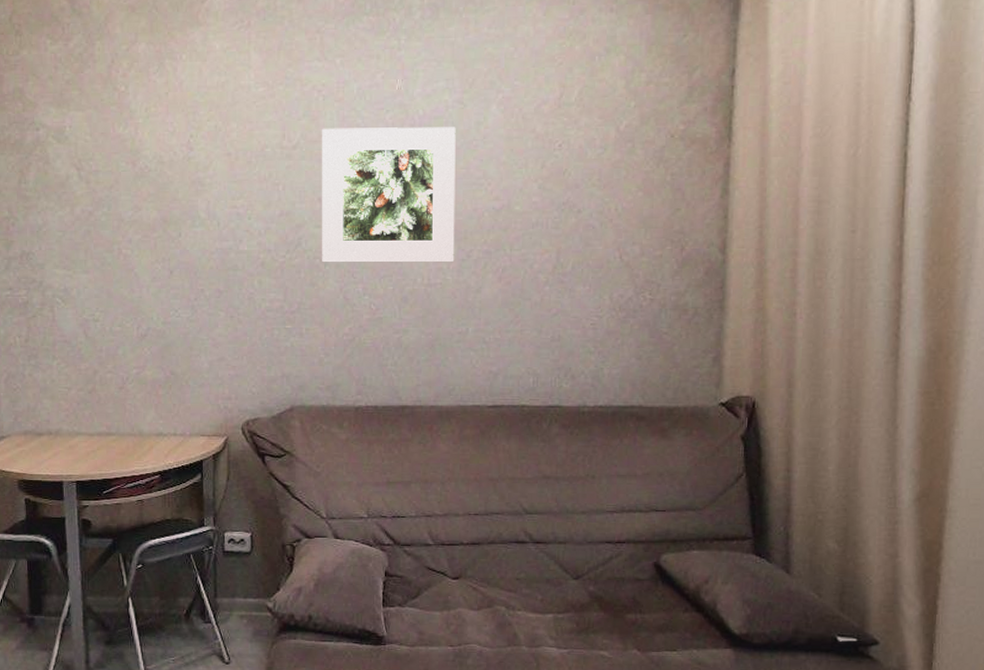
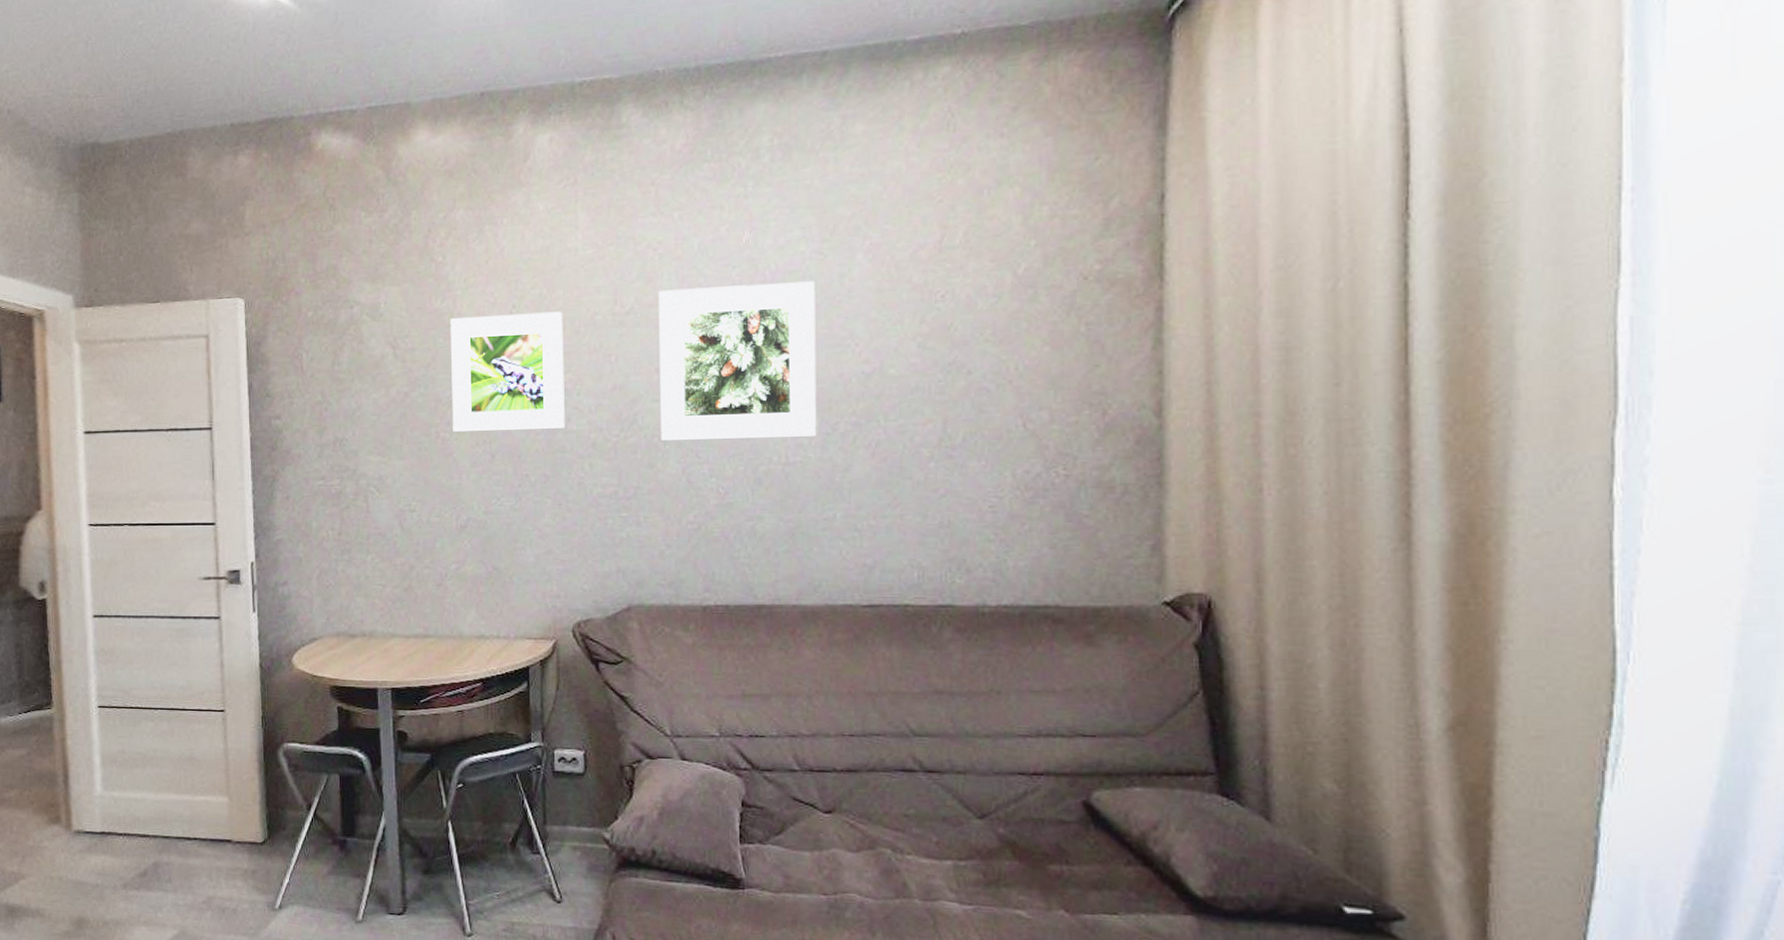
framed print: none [131,143,237,250] -> present [449,311,565,433]

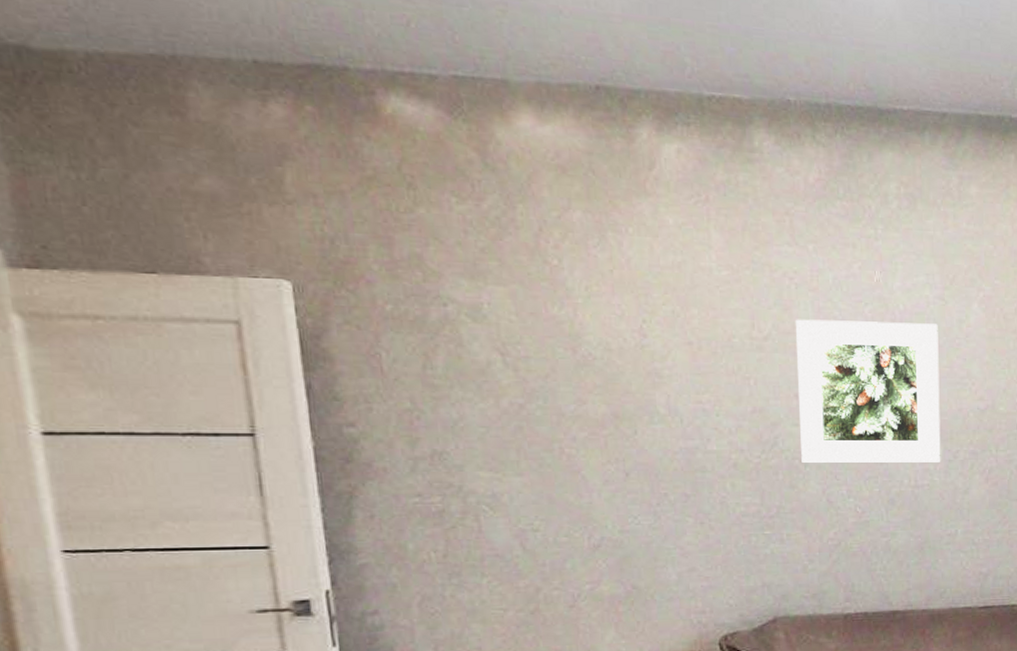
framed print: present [449,311,565,433] -> none [570,327,705,449]

